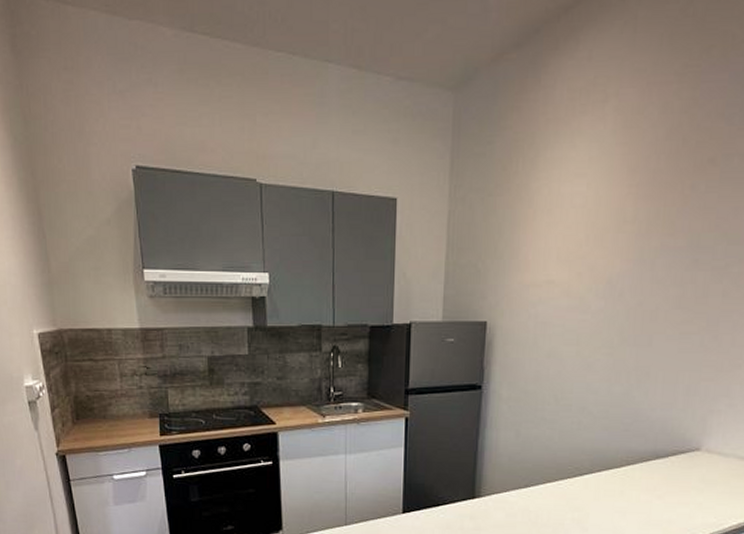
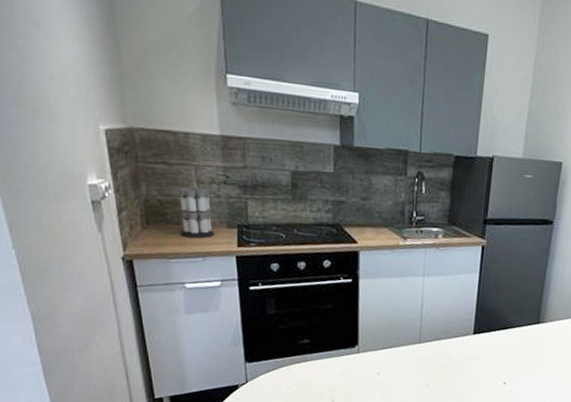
spice rack: none [103,375,138,430] -> present [177,181,215,239]

